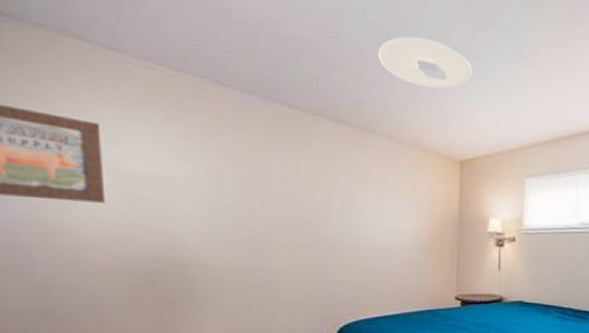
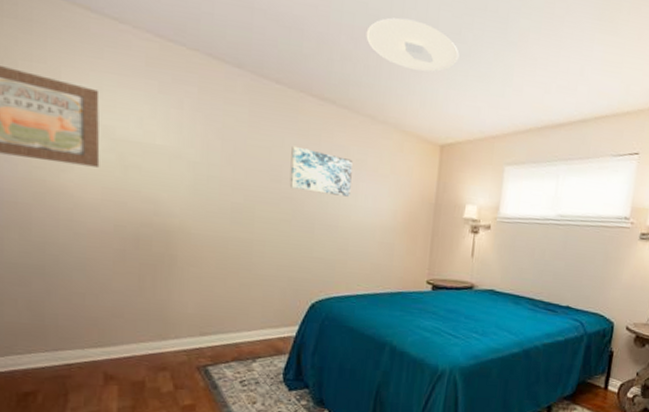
wall art: none [308,169,372,218] -> present [289,146,353,197]

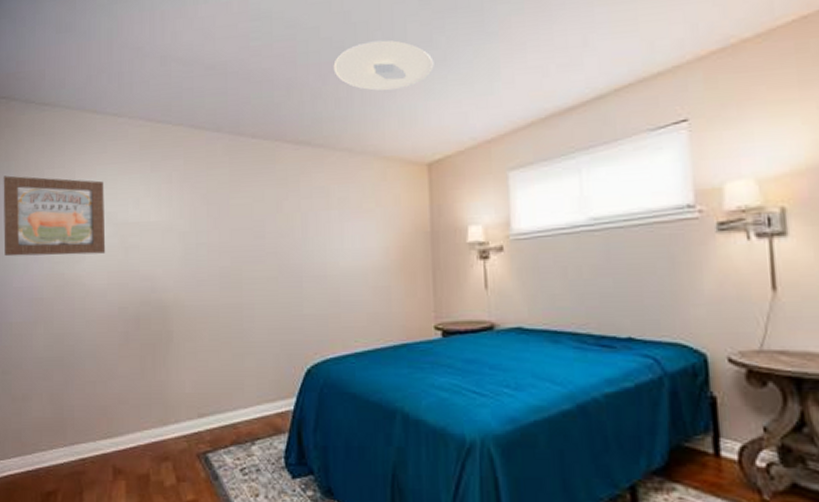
wall art: present [289,146,353,197] -> none [272,196,336,242]

